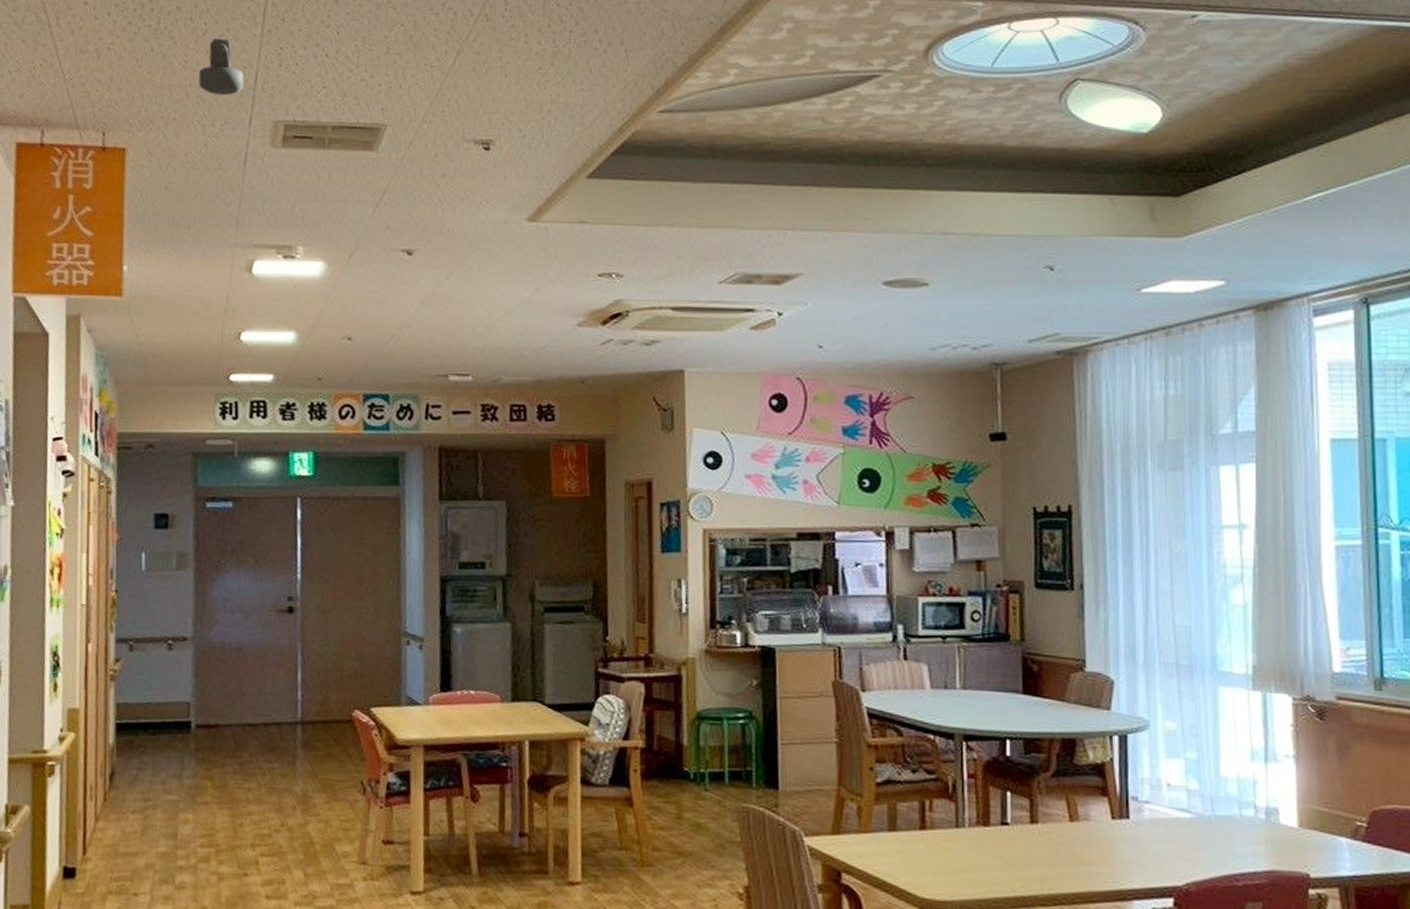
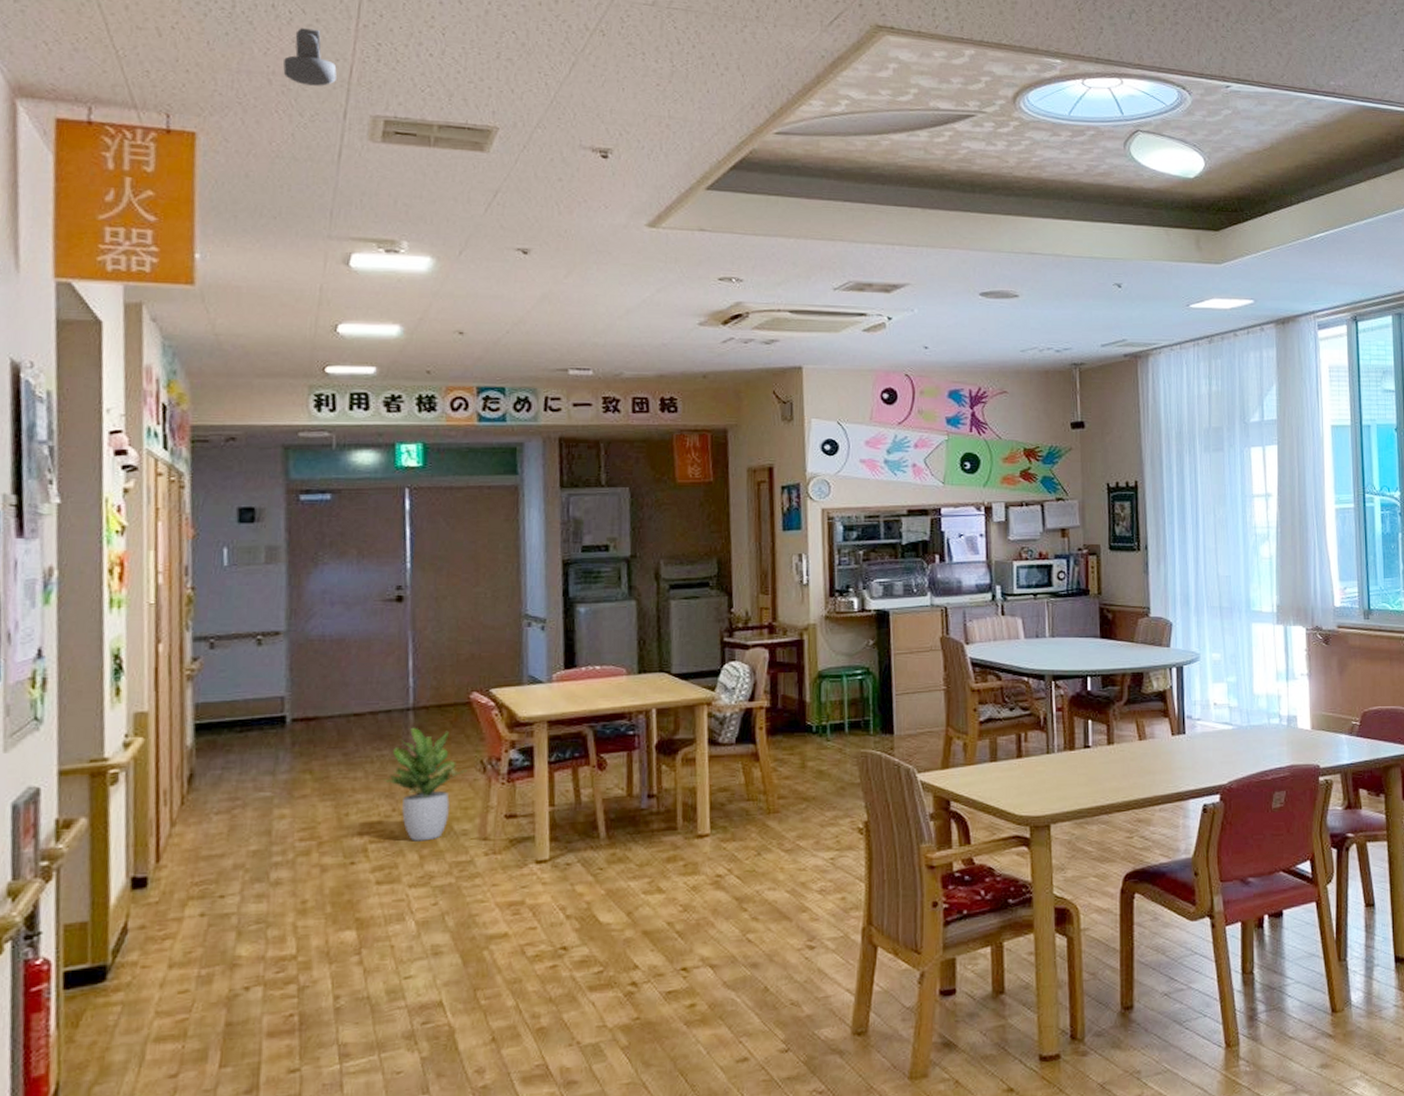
potted plant: none [274,741,348,860] -> present [384,727,467,841]

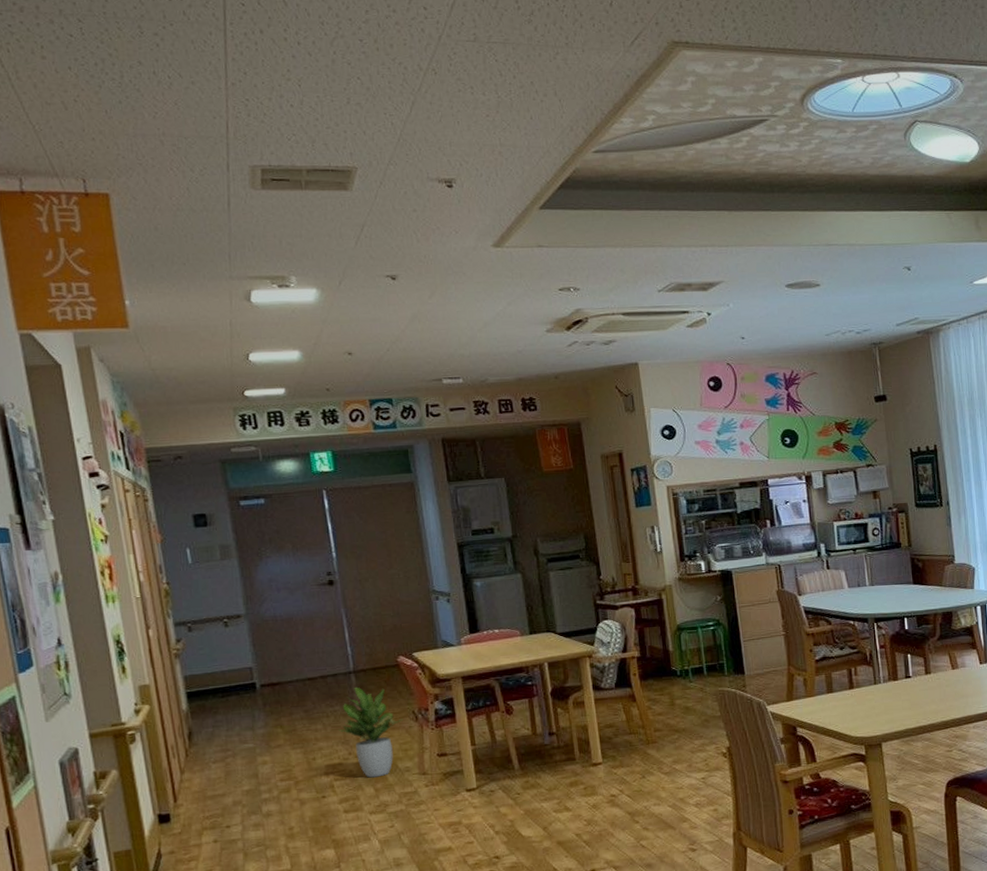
security camera: present [283,28,337,86] -> none [170,91,216,143]

